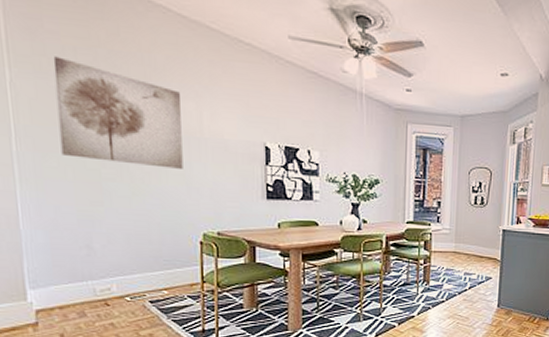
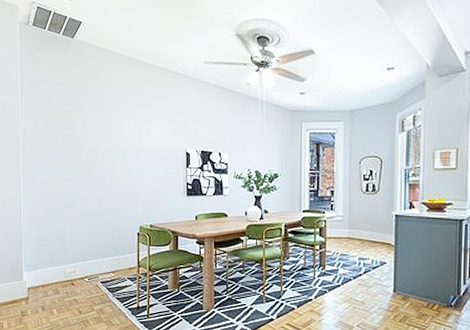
wall art: present [53,56,183,169] -> none [47,99,127,175]

